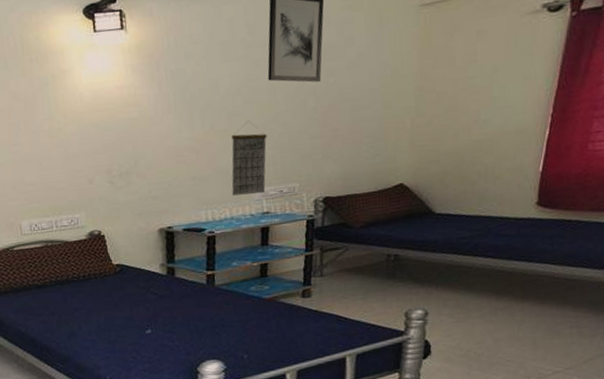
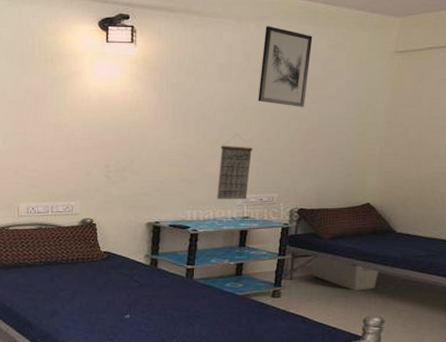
storage bin: none [342,249,419,282] -> present [311,256,379,291]

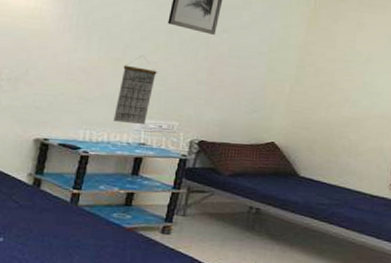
storage bin: present [311,256,379,291] -> none [206,193,278,235]

